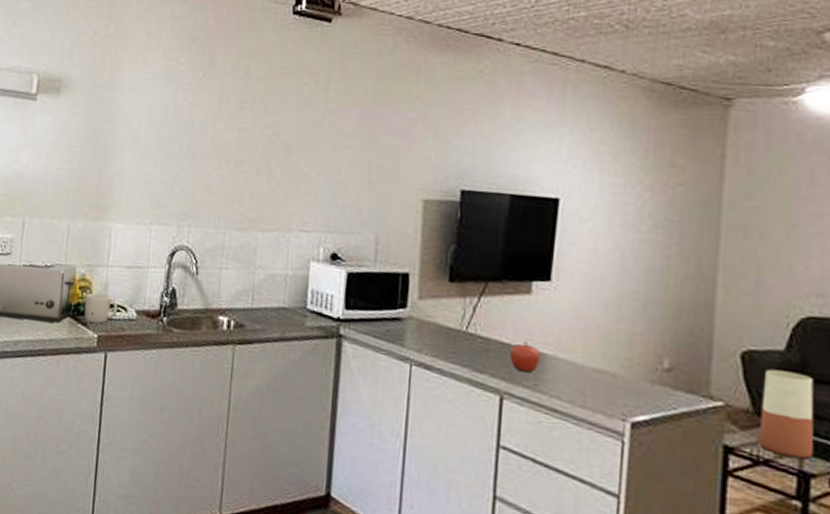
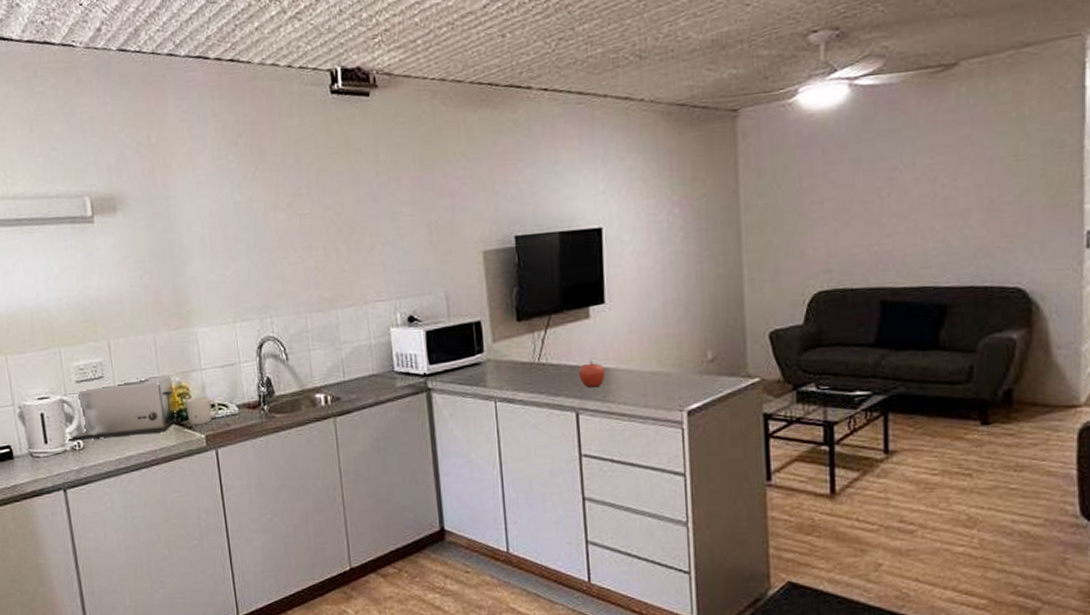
vase: present [759,368,815,460] -> none [789,340,834,412]

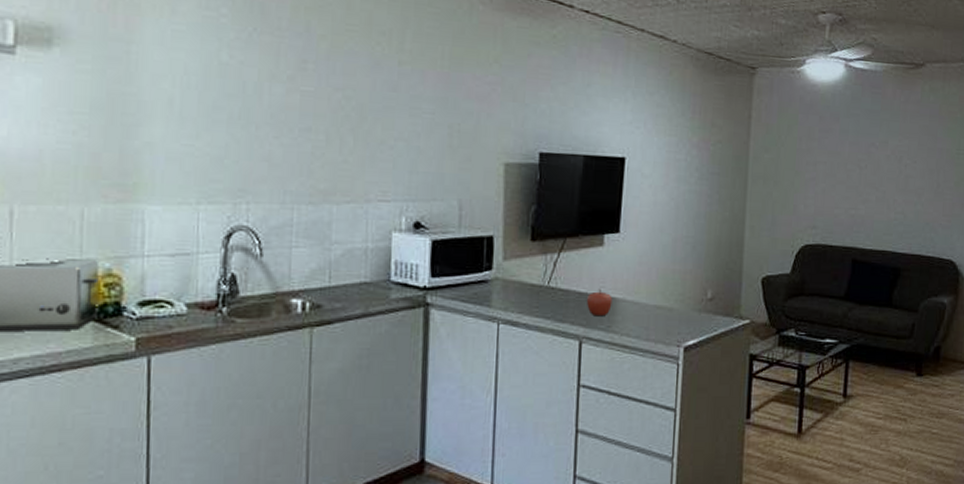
mug: present [185,395,220,425] -> none [113,288,161,324]

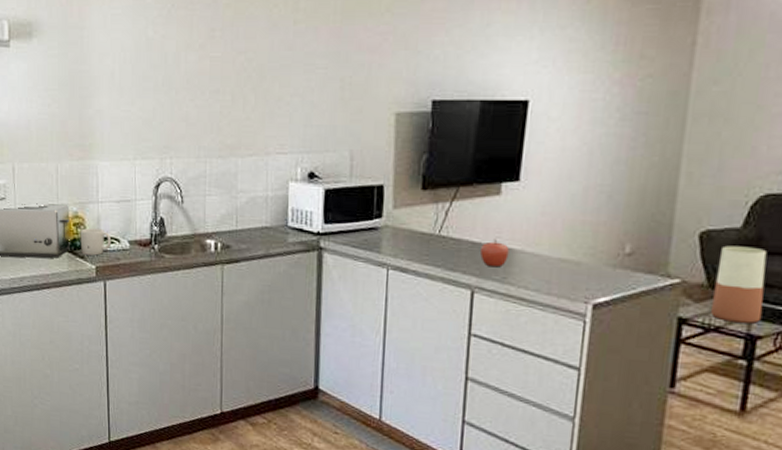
mug: none [113,288,161,324] -> present [80,227,112,256]
vase: none [773,289,809,355] -> present [711,245,768,324]

